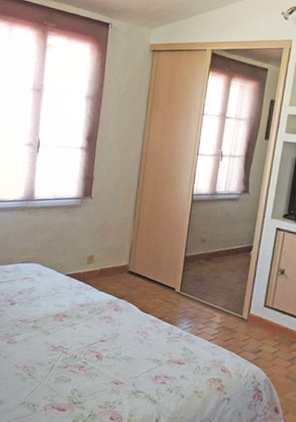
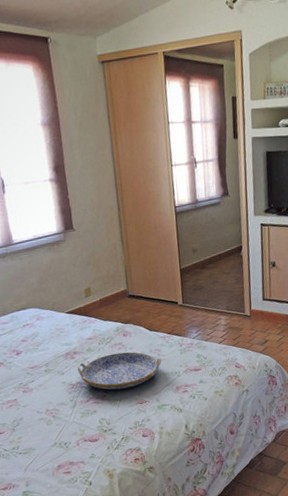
serving tray: none [62,325,147,365] -> present [76,352,162,390]

